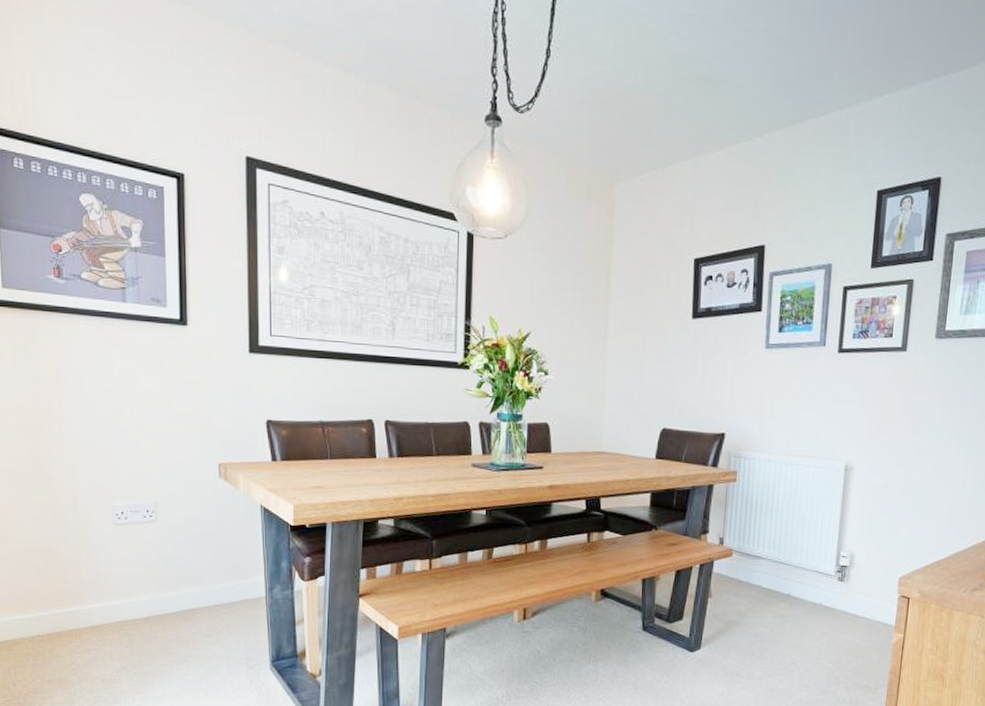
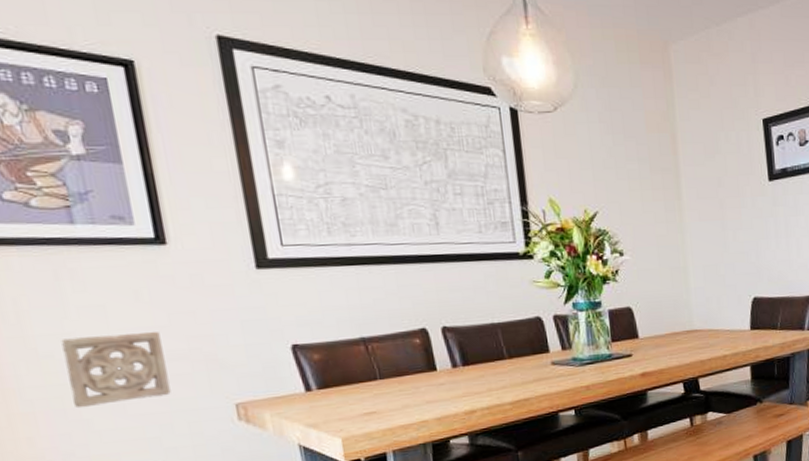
wall ornament: none [104,393,174,451] -> present [61,332,171,409]

